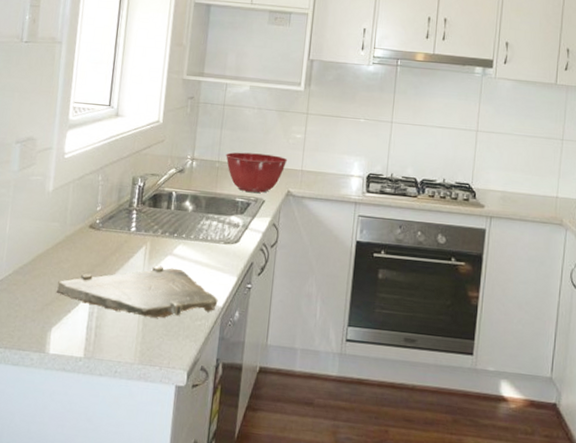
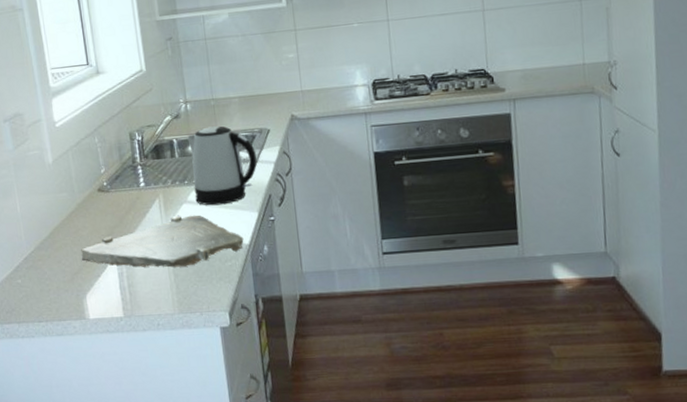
kettle: none [180,186,248,264] -> present [187,126,257,206]
mixing bowl: present [226,152,288,193] -> none [219,80,285,125]

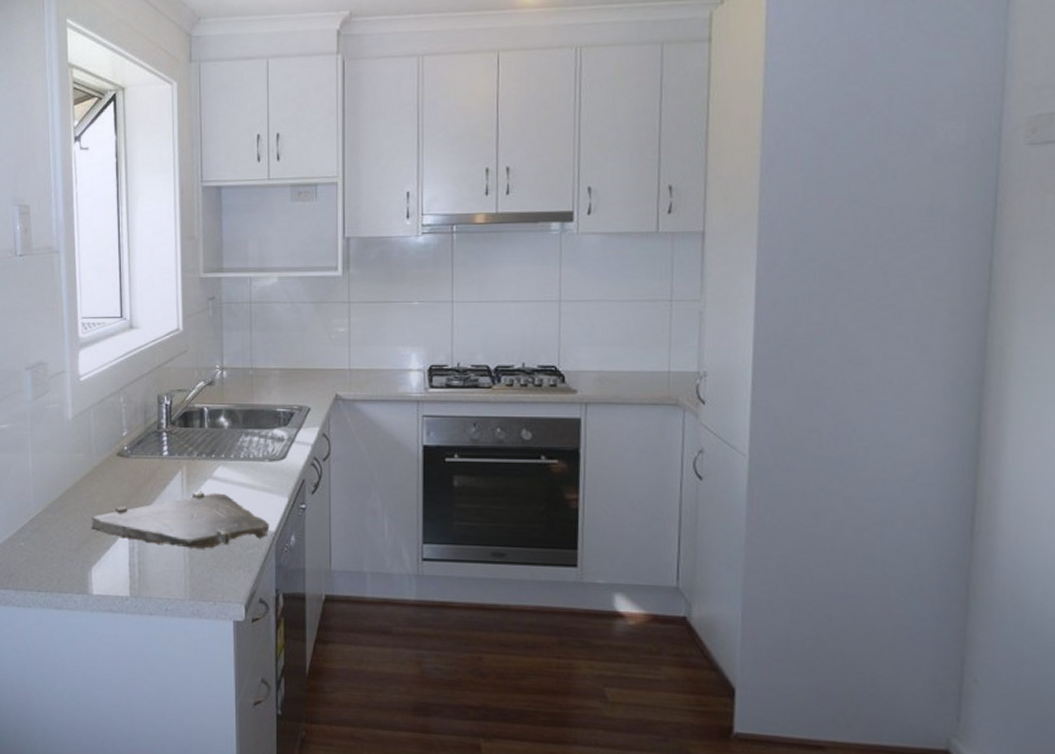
kettle: present [187,126,257,206] -> none [220,398,292,485]

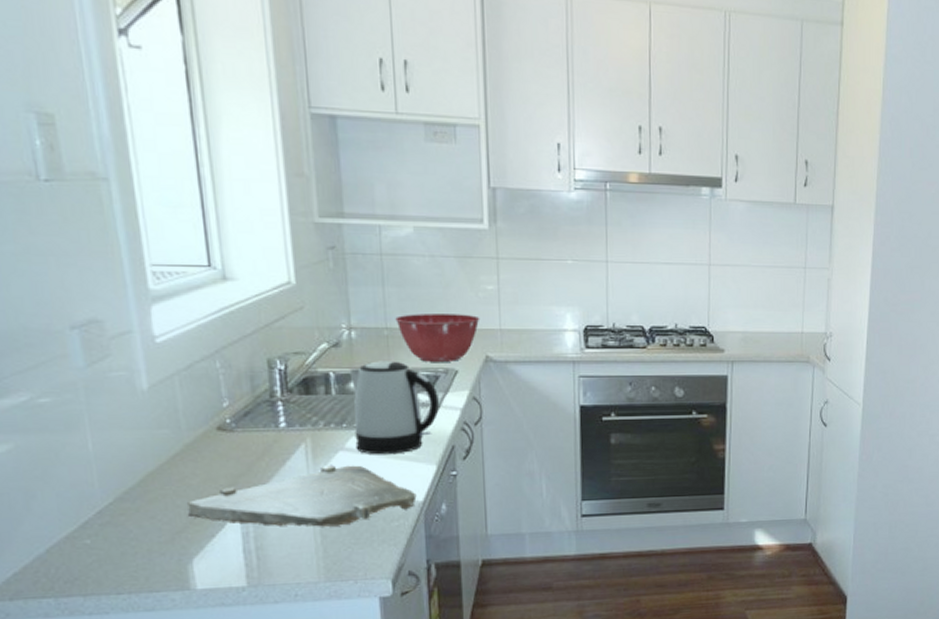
kettle: none [220,398,292,485] -> present [349,361,439,455]
mixing bowl: none [259,355,332,400] -> present [395,314,480,362]

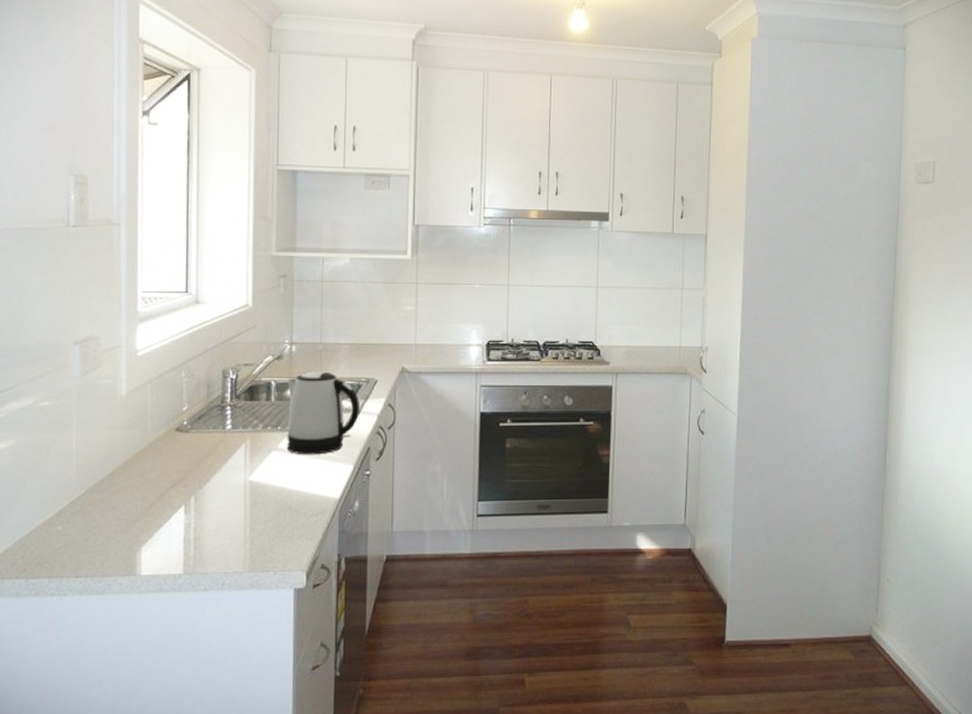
cutting board: present [187,464,417,527] -> none [142,463,334,520]
mixing bowl: present [395,314,480,362] -> none [329,331,399,373]

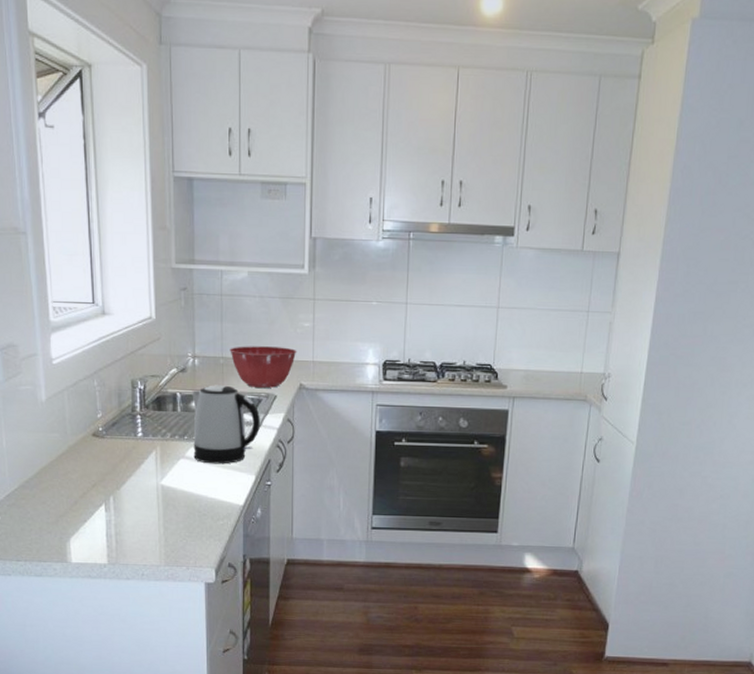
mixing bowl: none [329,331,399,373] -> present [230,346,297,388]

